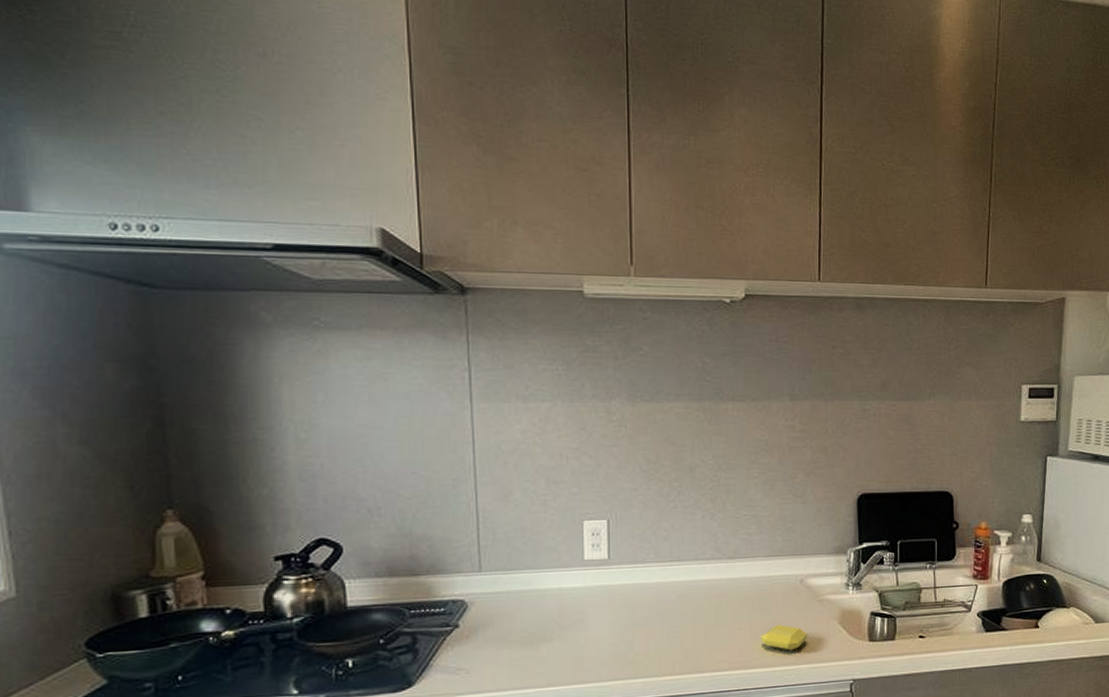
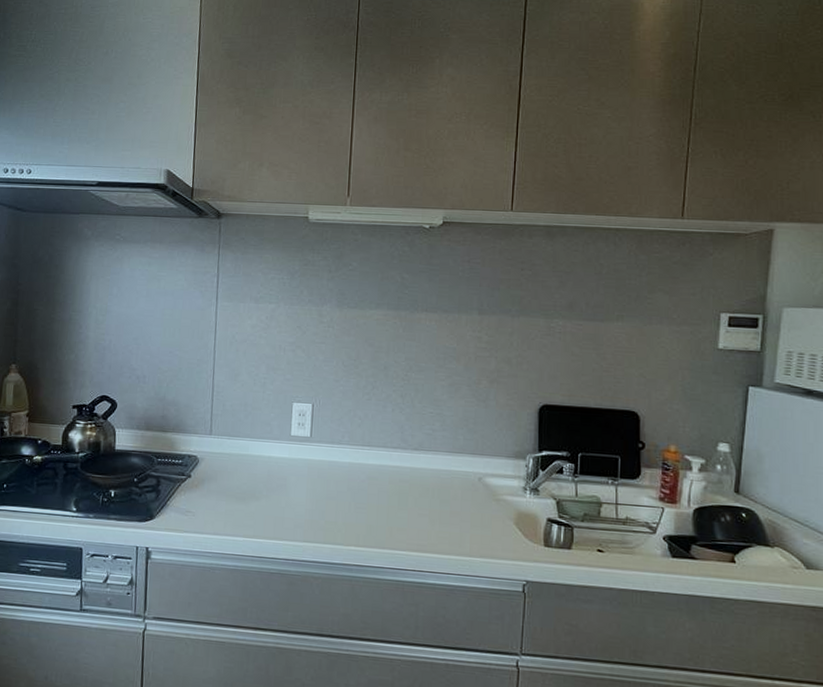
soap bar: present [761,624,808,651] -> none [438,516,483,543]

